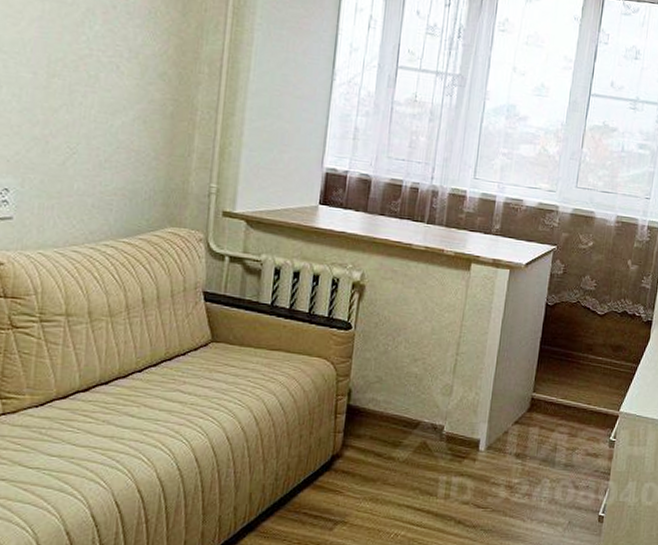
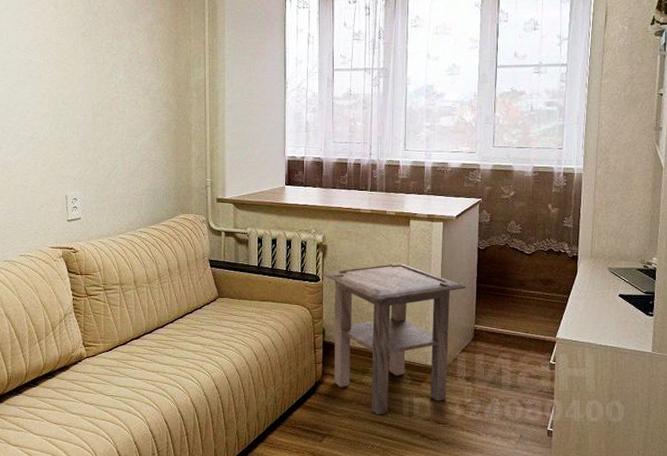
side table: none [353,314,529,498] -> present [321,263,467,415]

